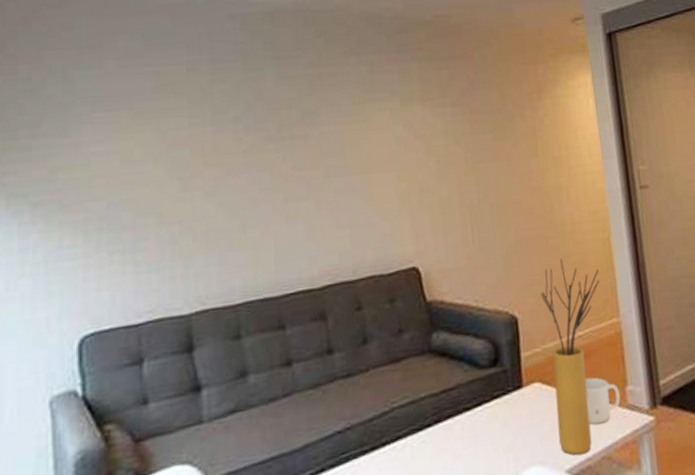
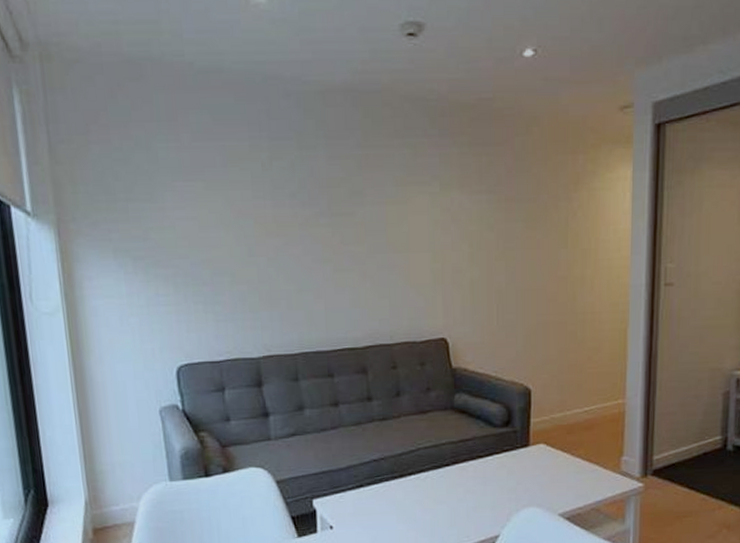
vase: present [541,259,599,455] -> none [554,343,612,504]
mug: present [585,377,621,425] -> none [584,445,615,483]

